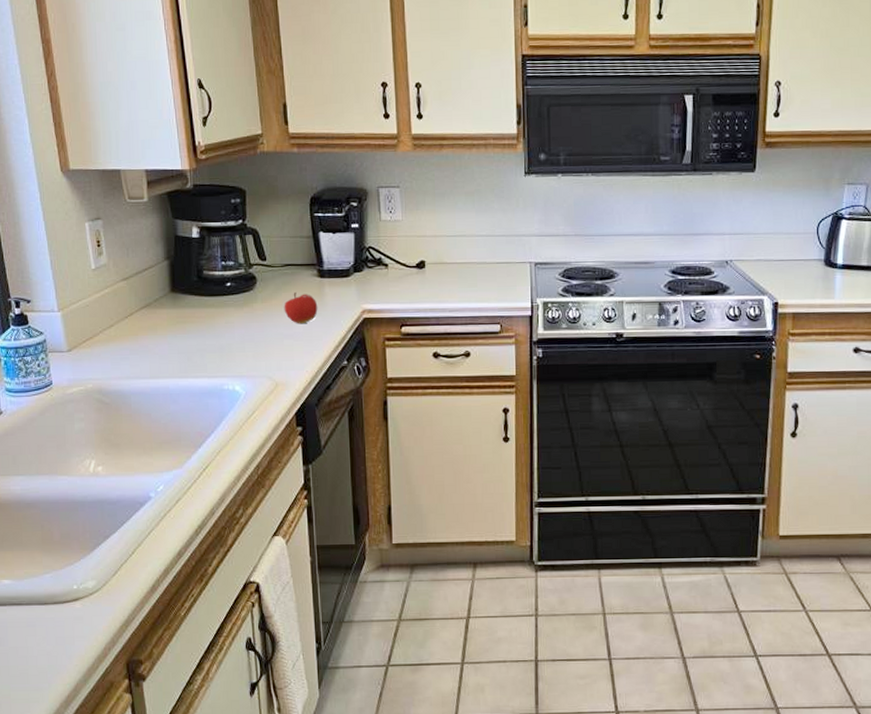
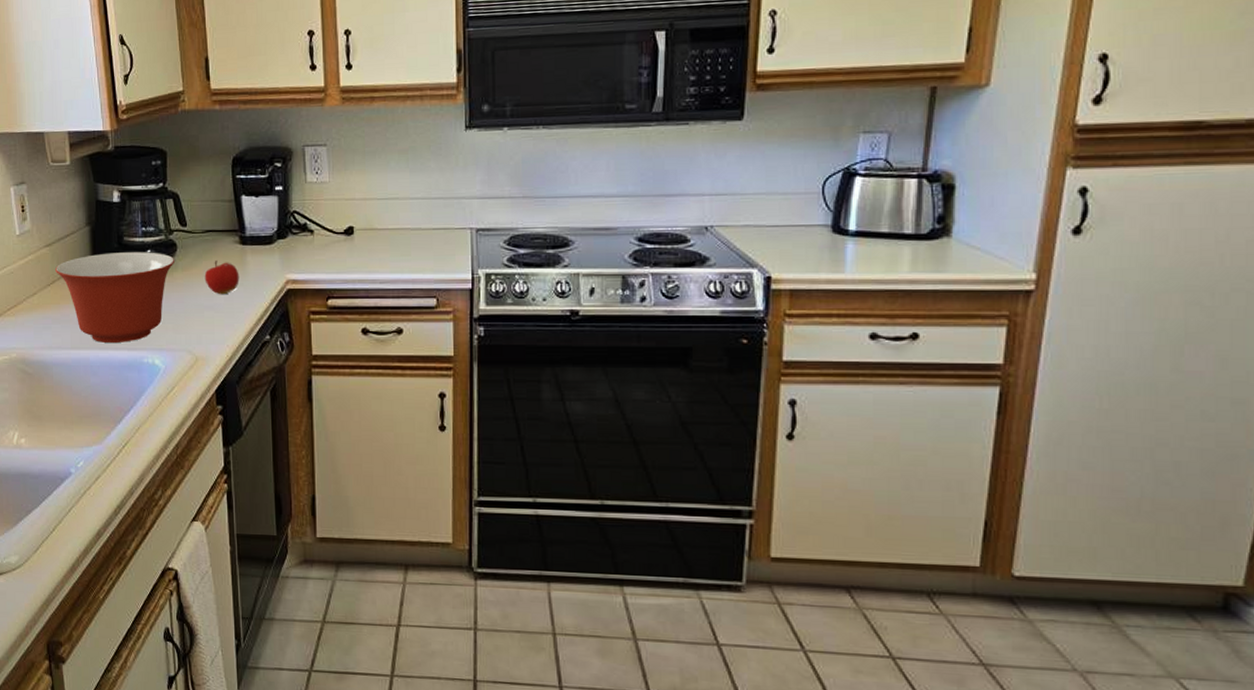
mixing bowl: none [133,284,255,371] -> present [55,252,176,342]

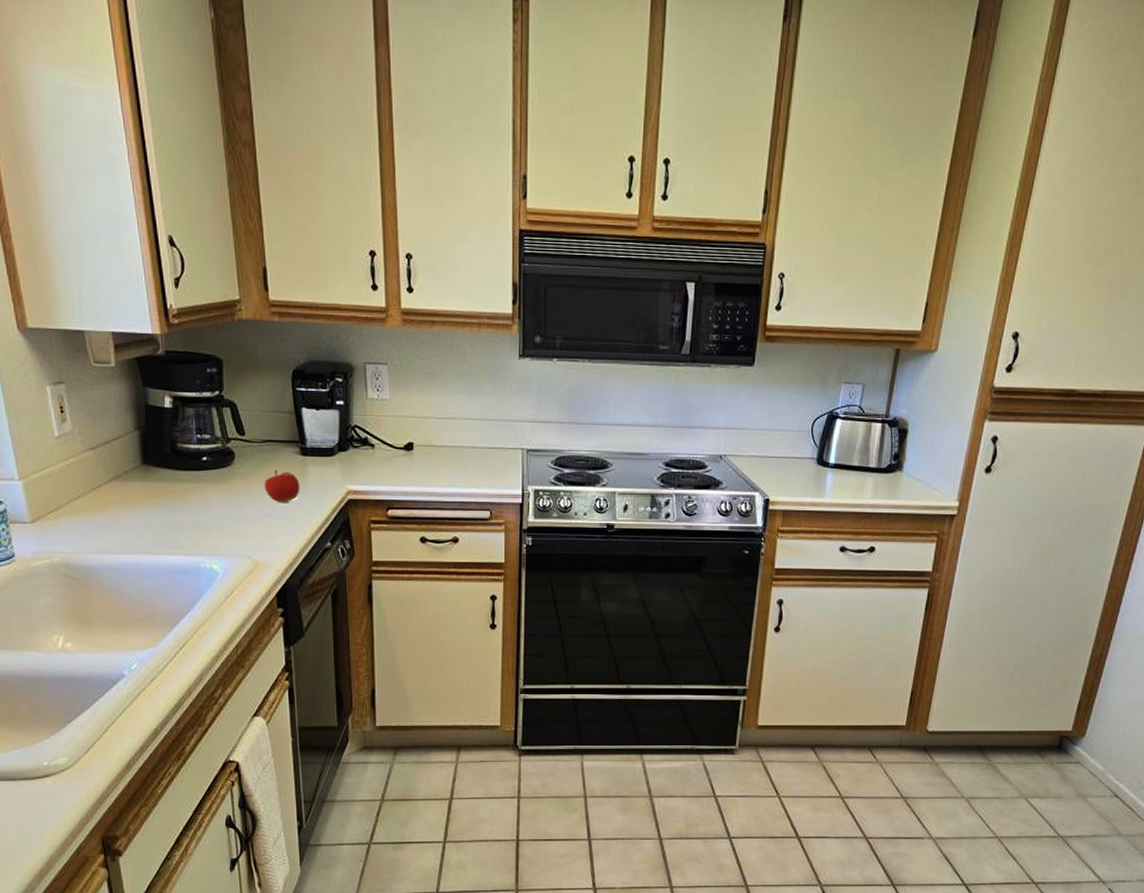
mixing bowl: present [55,252,176,342] -> none [101,458,233,548]

